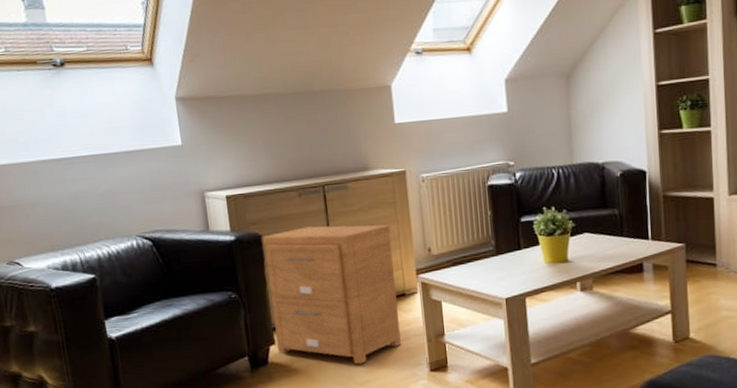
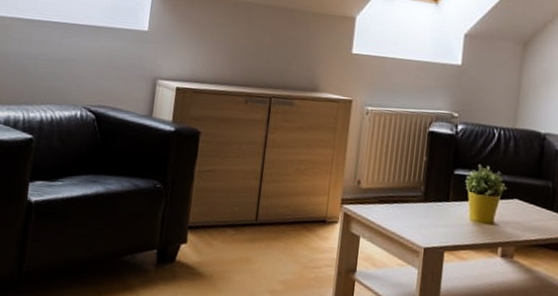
nightstand: present [263,224,401,364] -> none [188,133,326,283]

